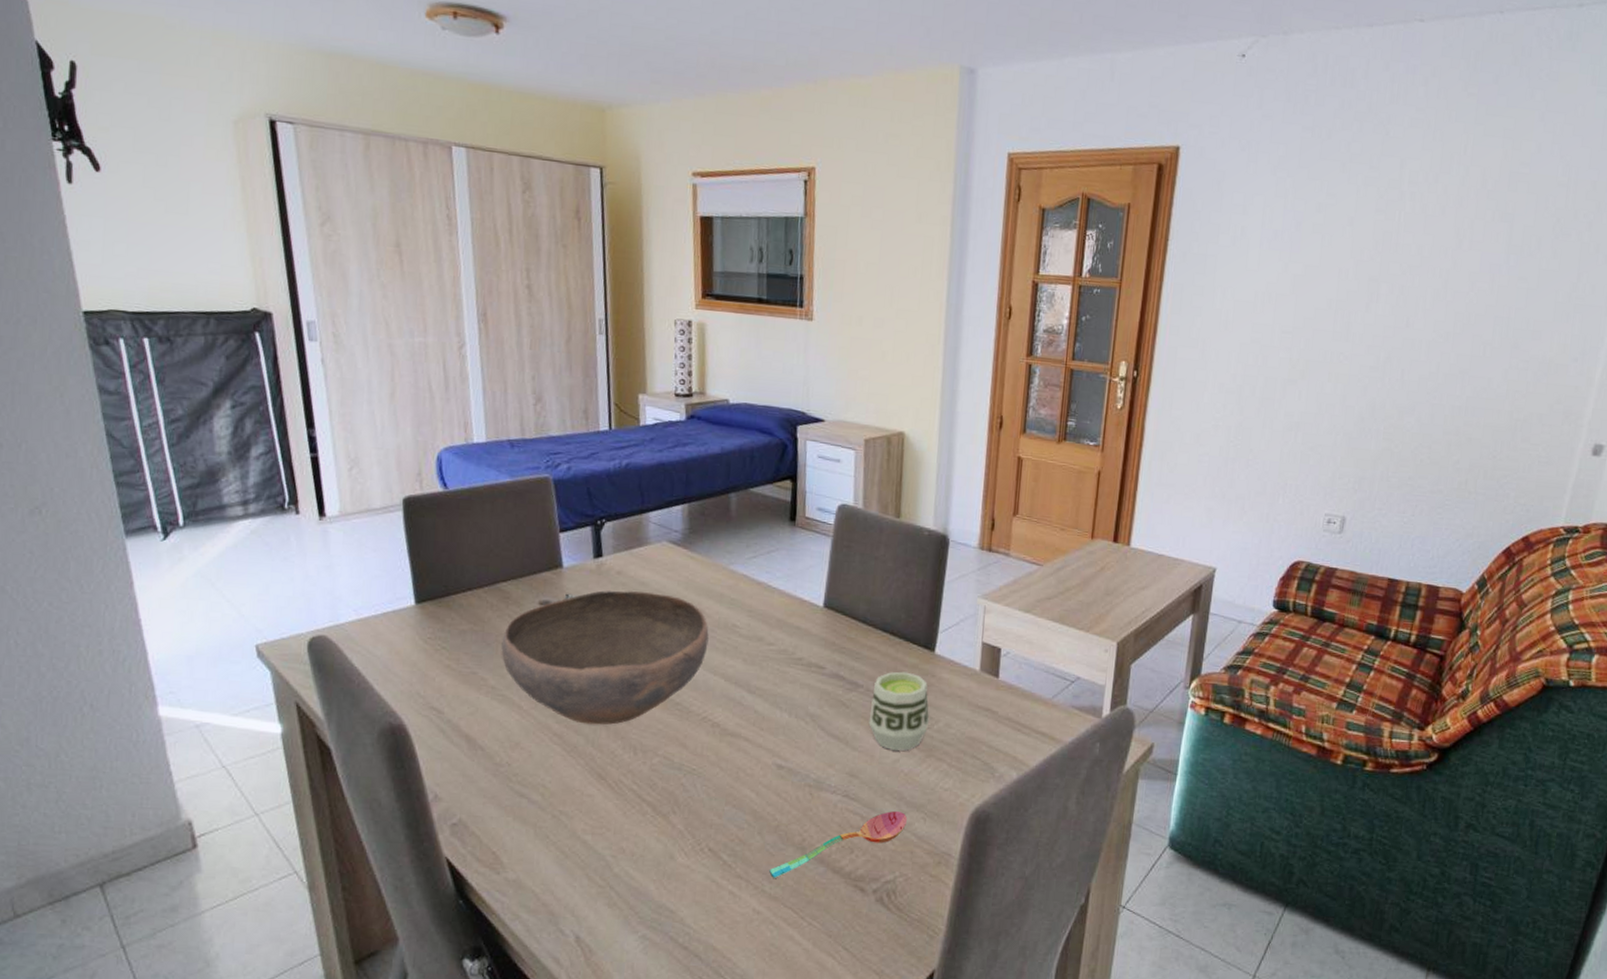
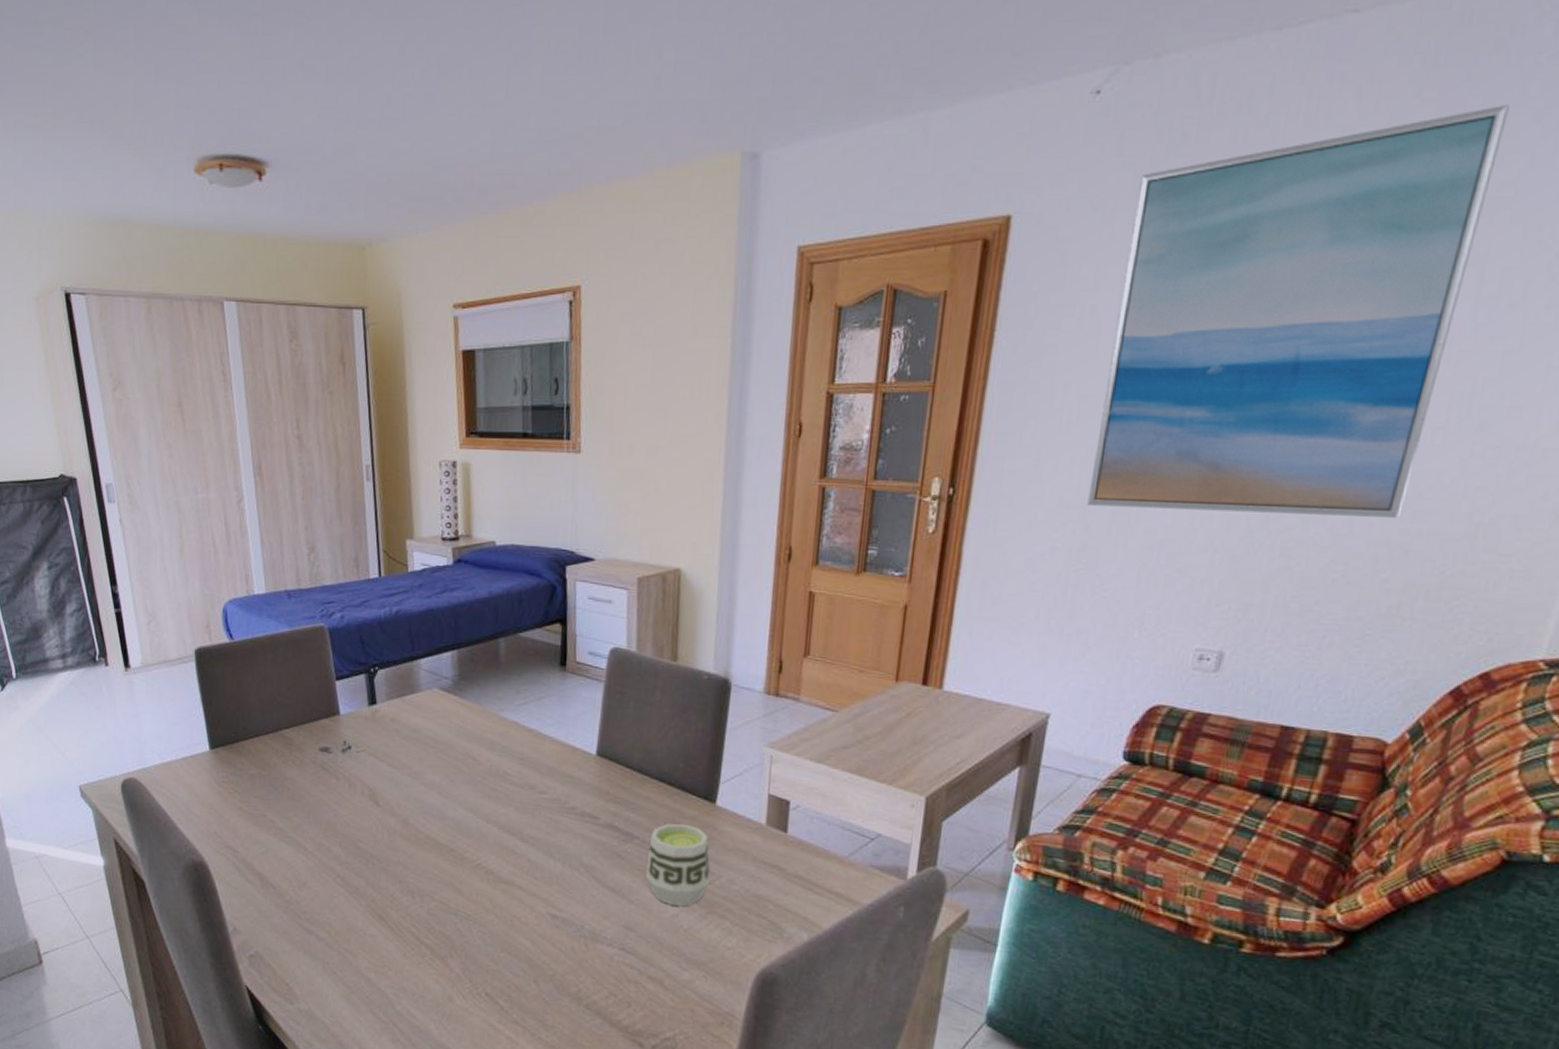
bowl: present [501,590,709,725] -> none [287,737,481,869]
soupspoon: present [769,811,908,878] -> none [545,967,688,1027]
wall art: none [1242,104,1524,412] -> present [1087,105,1510,518]

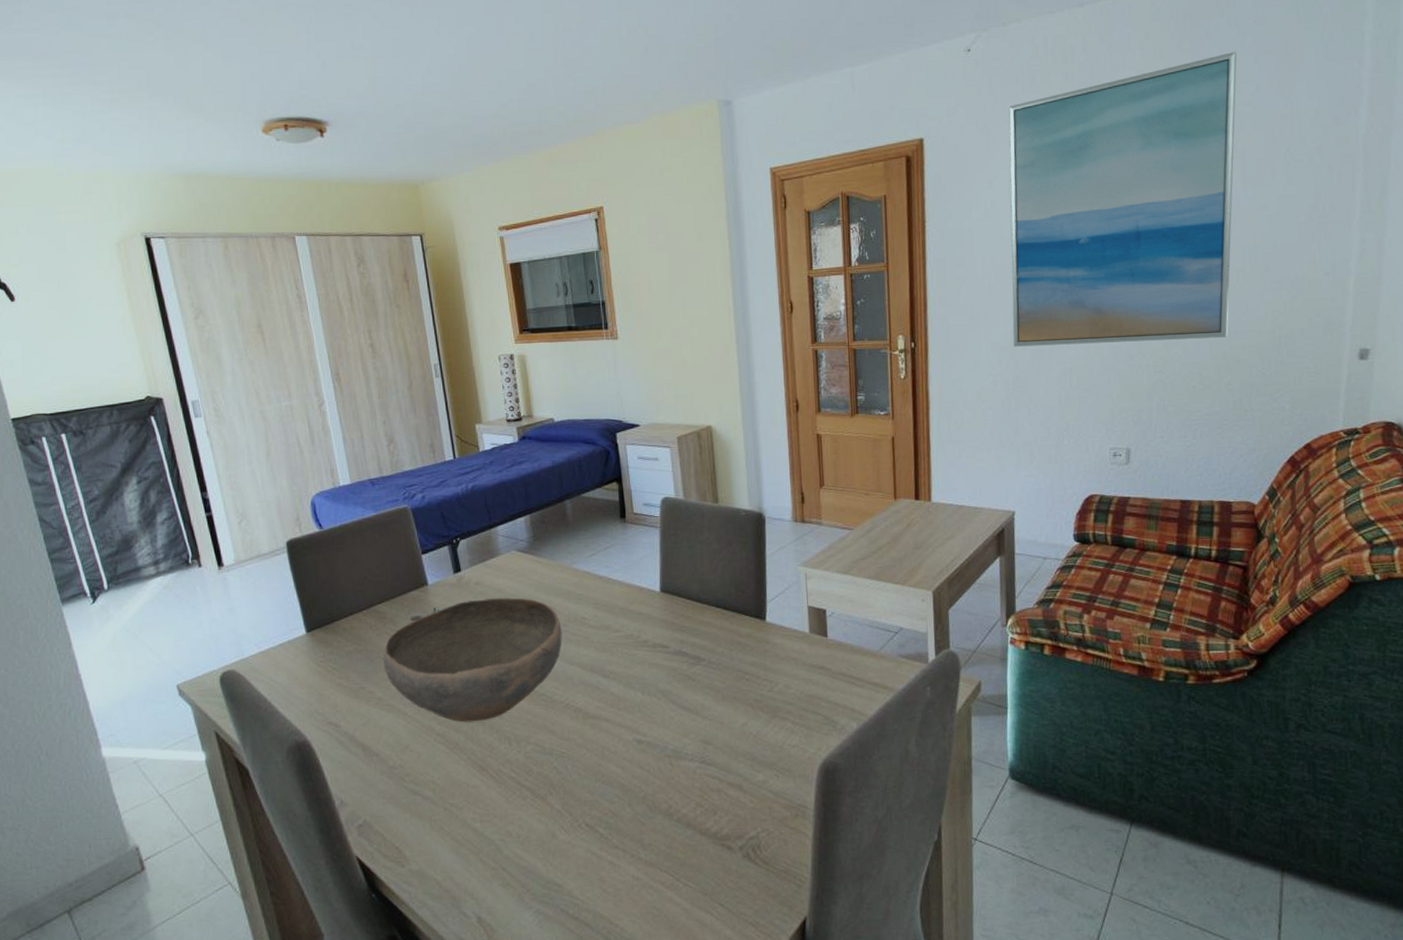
bowl: none [287,737,481,869] -> present [383,598,562,723]
cup: present [645,823,711,906] -> none [714,641,770,716]

